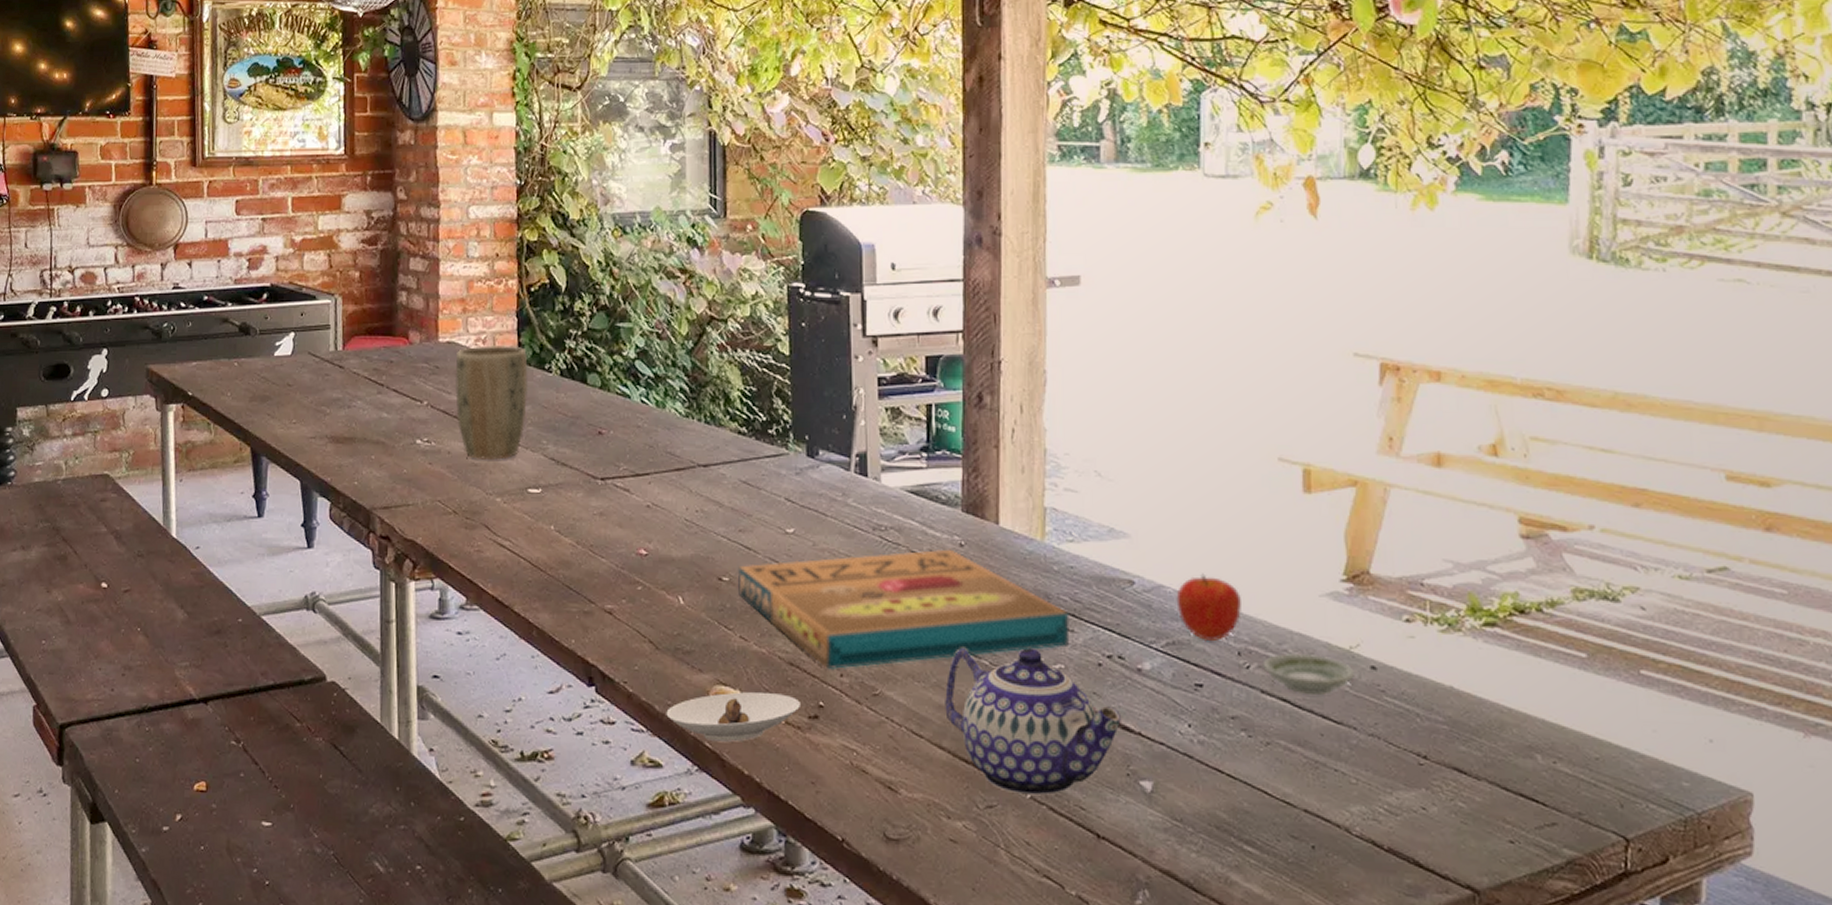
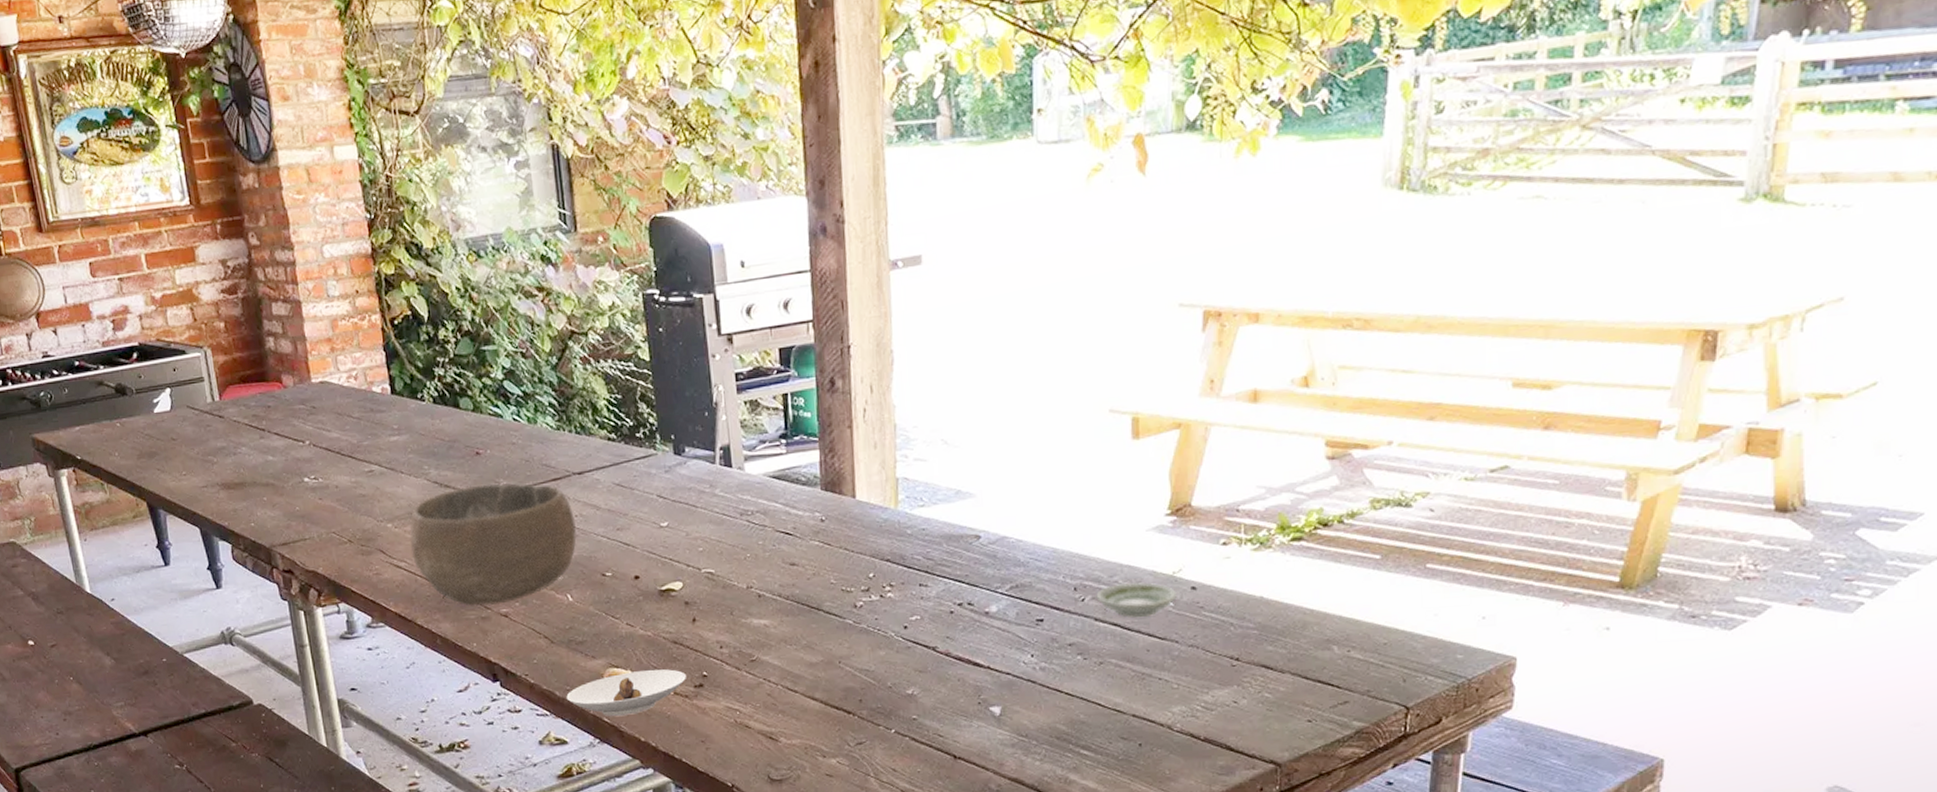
plant pot: present [455,345,529,460] -> none [331,378,406,490]
bowl: none [517,466,695,599] -> present [409,483,577,606]
pizza box: present [737,549,1070,670] -> none [618,525,924,644]
teapot: present [945,648,1121,796] -> none [815,604,972,730]
fruit: present [1176,573,1242,642] -> none [1018,522,1077,582]

